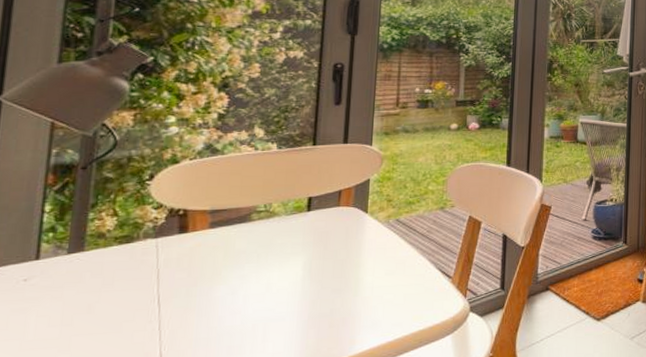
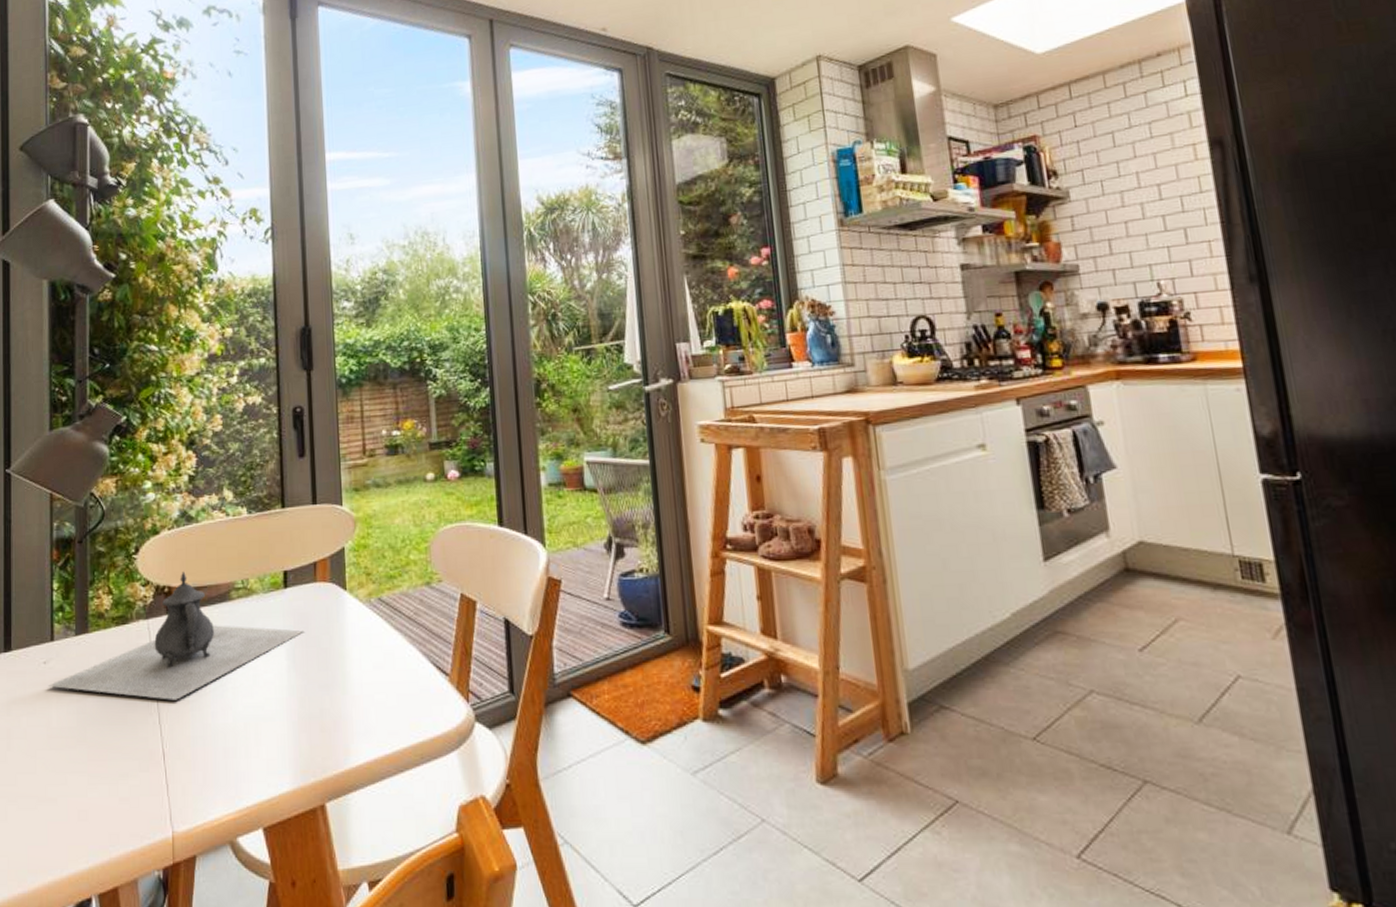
teapot: none [26,196,323,309] -> present [47,571,305,700]

